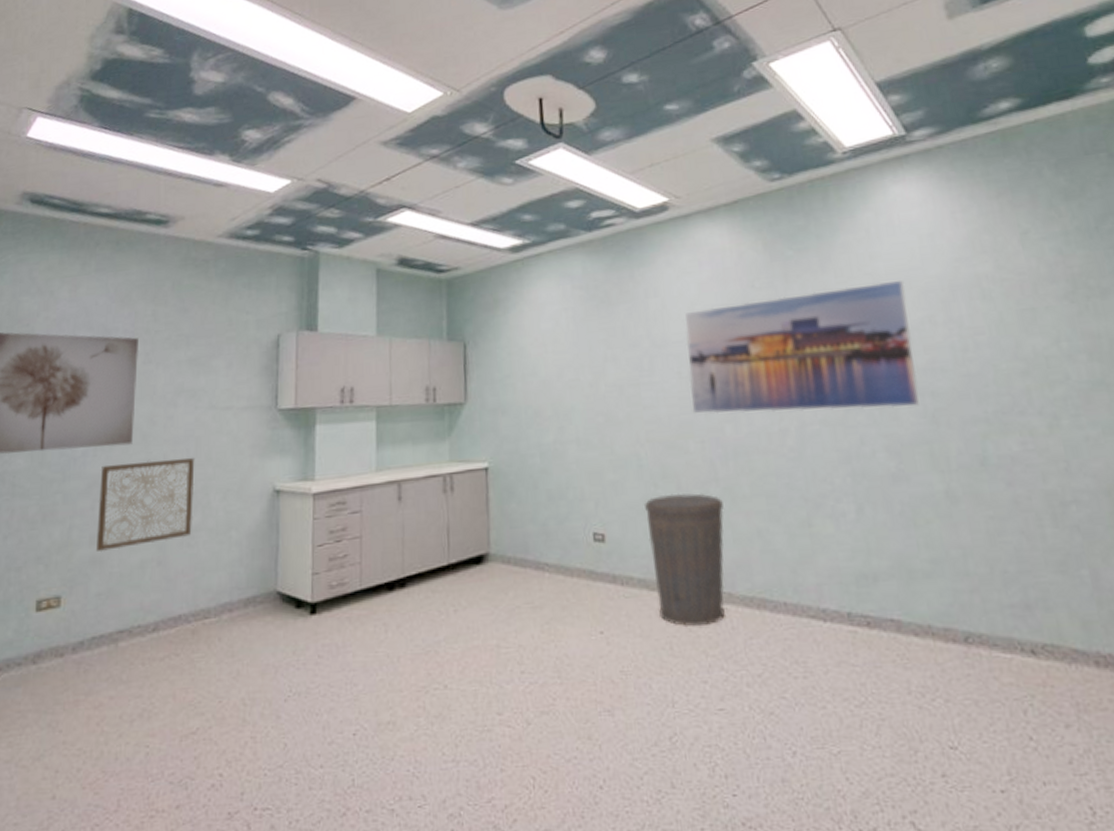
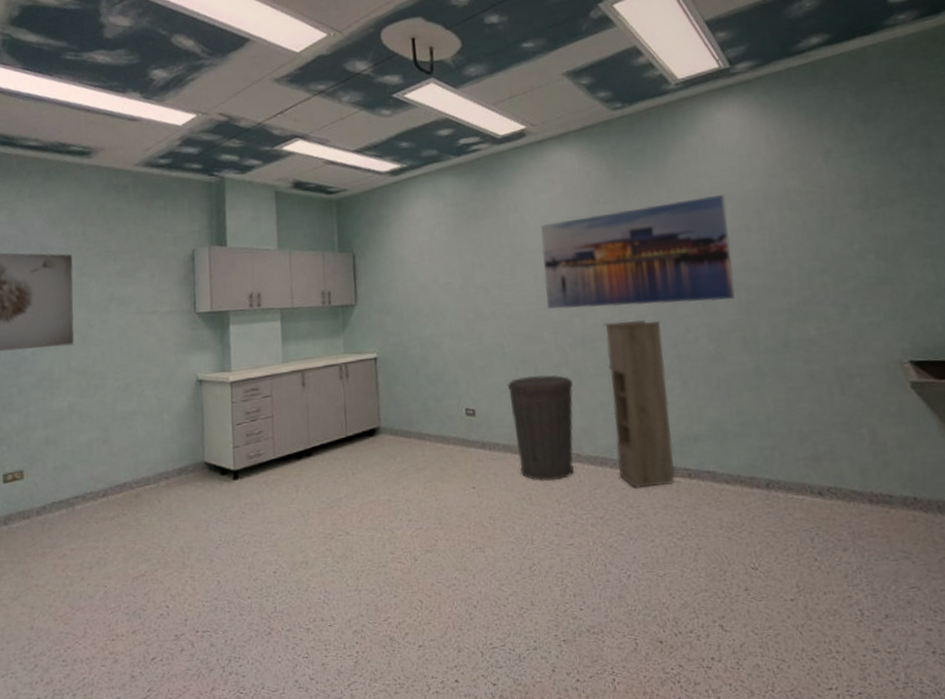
wall art: present [95,457,195,552] -> none [48,354,130,434]
storage cabinet: none [760,427,851,639] -> present [603,319,675,489]

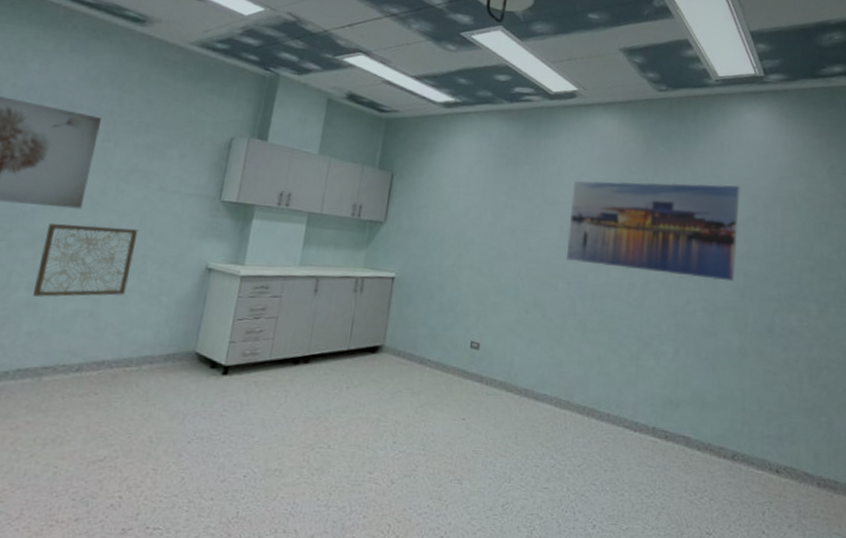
wall art: none [48,354,130,434] -> present [32,224,138,298]
trash can: present [506,374,574,482] -> none [512,319,576,424]
storage cabinet: present [603,319,675,489] -> none [603,282,666,444]

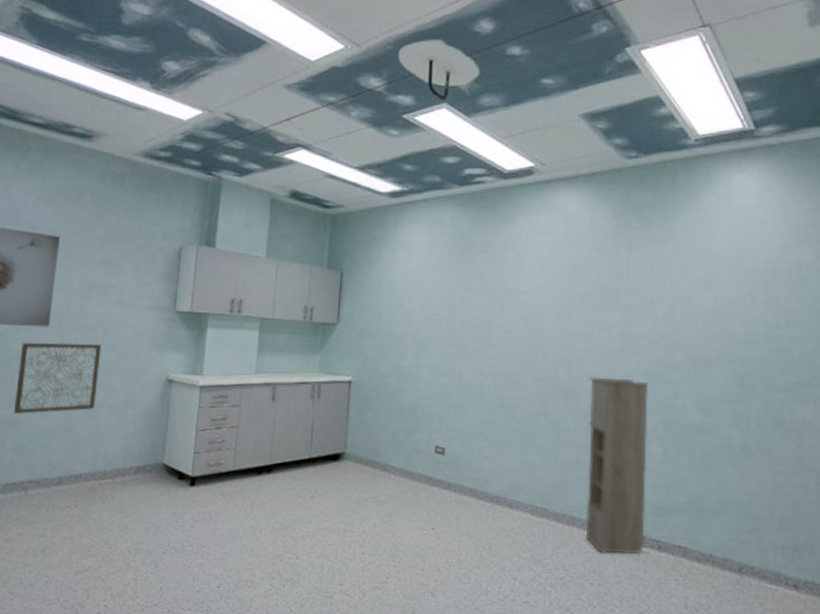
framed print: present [565,180,741,282] -> none [533,259,734,371]
storage cabinet: none [603,282,666,444] -> present [585,377,649,555]

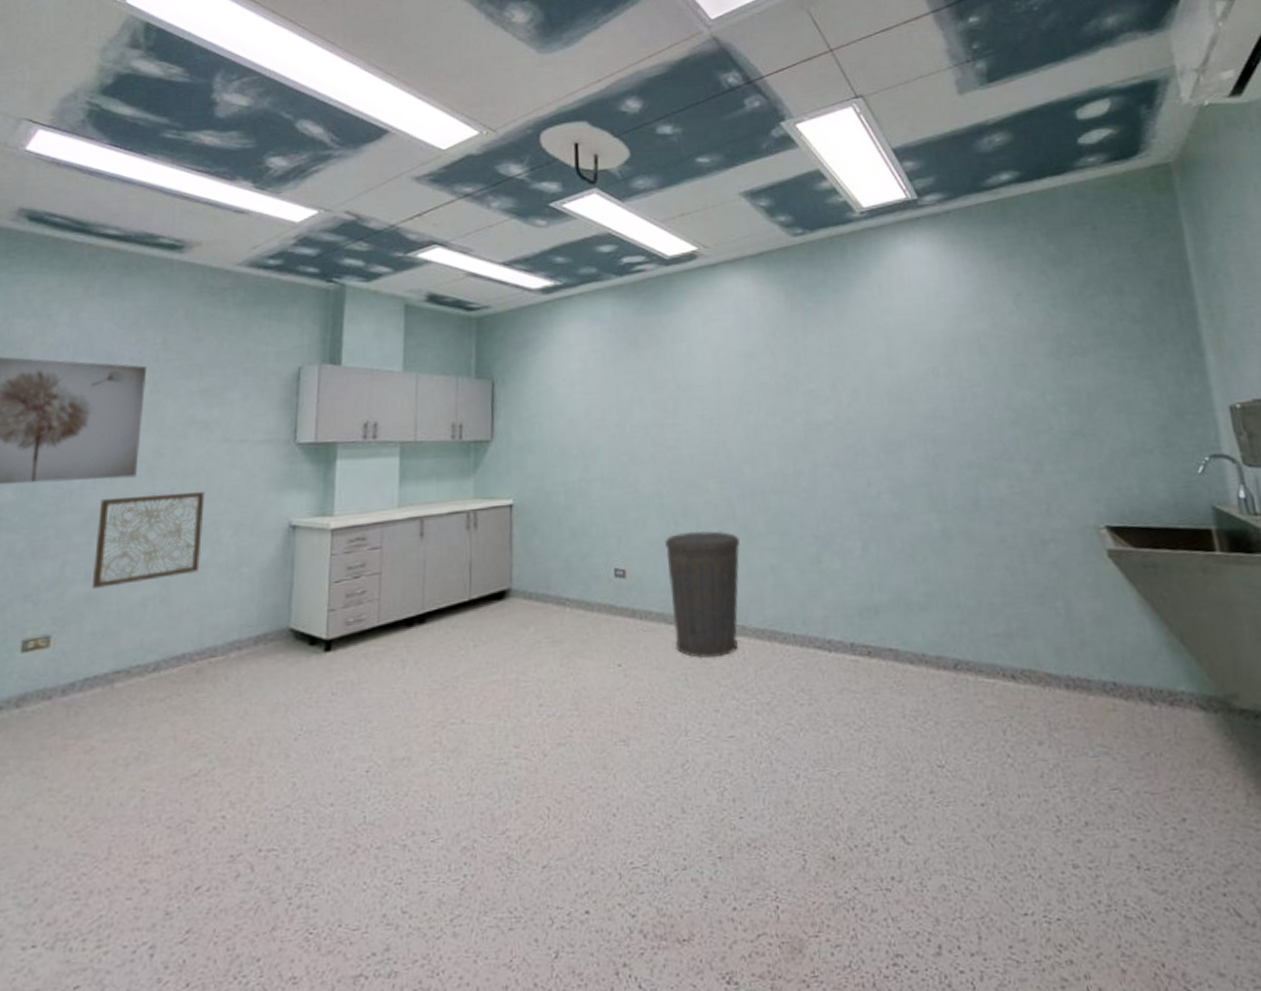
trash can: none [481,420,549,533] -> present [664,530,740,659]
storage cabinet: present [585,377,649,555] -> none [776,469,853,668]

